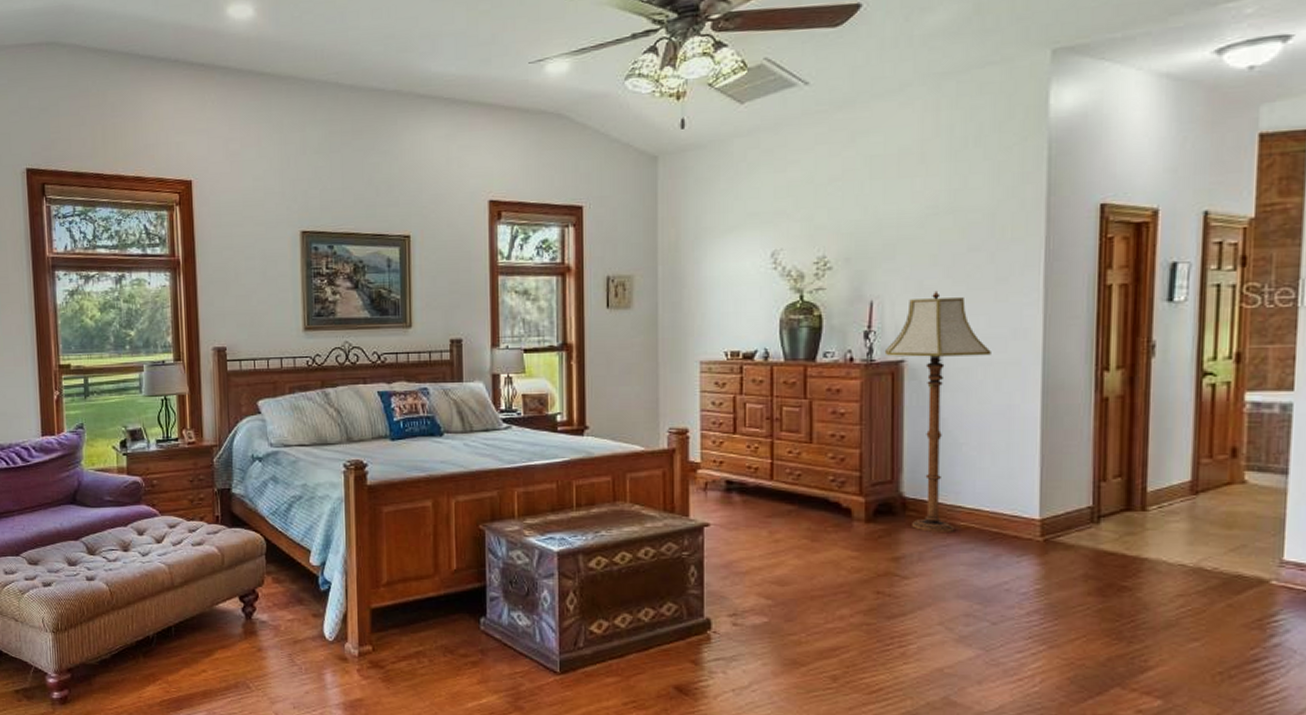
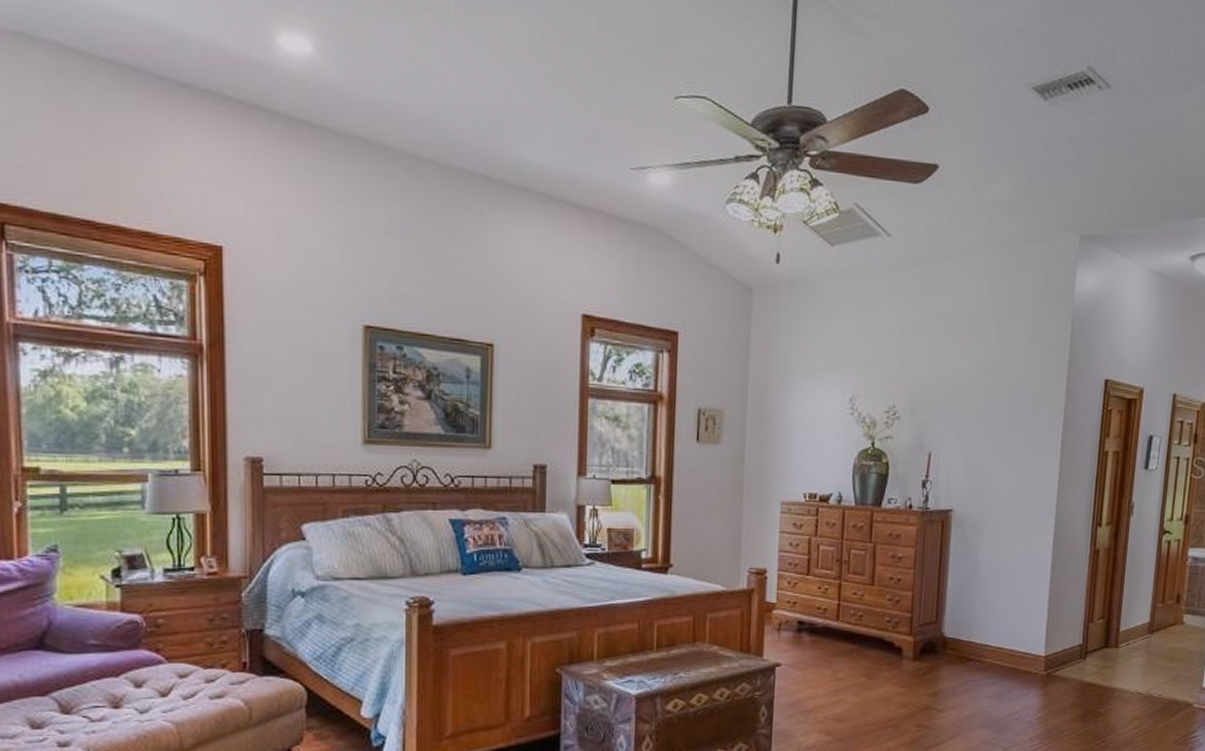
floor lamp: present [884,290,991,533] -> none [937,446,1019,670]

